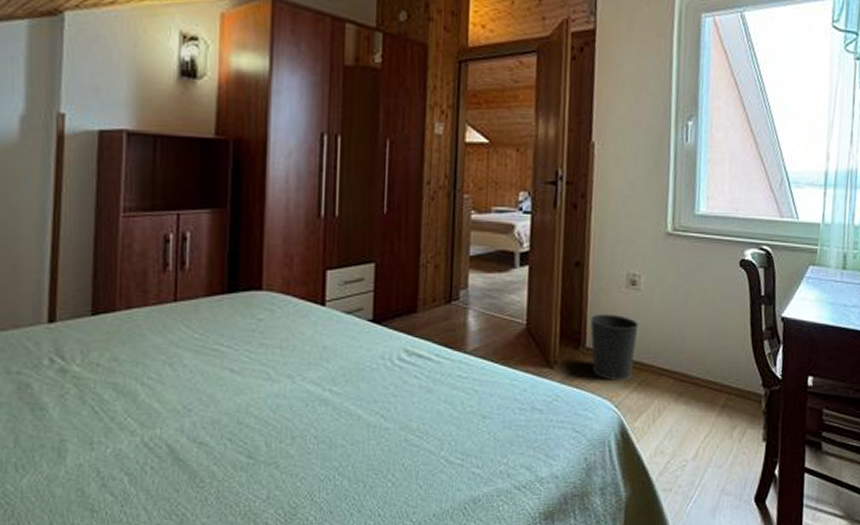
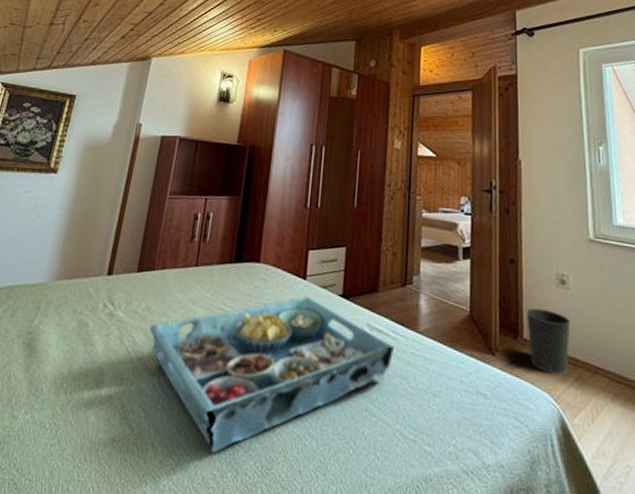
serving tray: none [120,325,438,508] -> present [149,296,395,453]

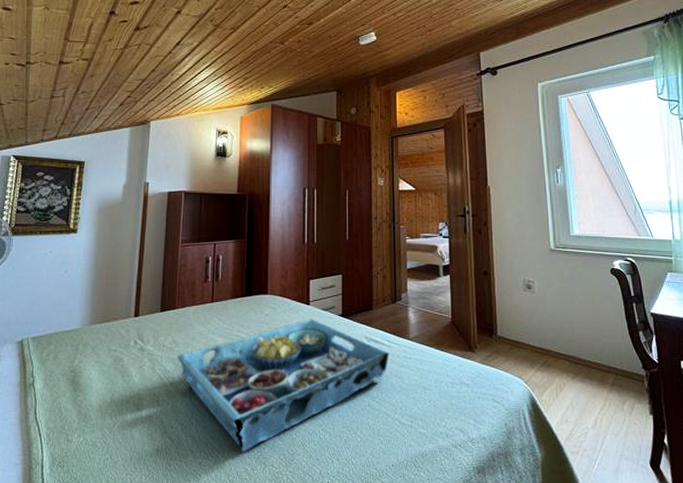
wastebasket: present [526,307,571,376] -> none [499,310,537,363]

